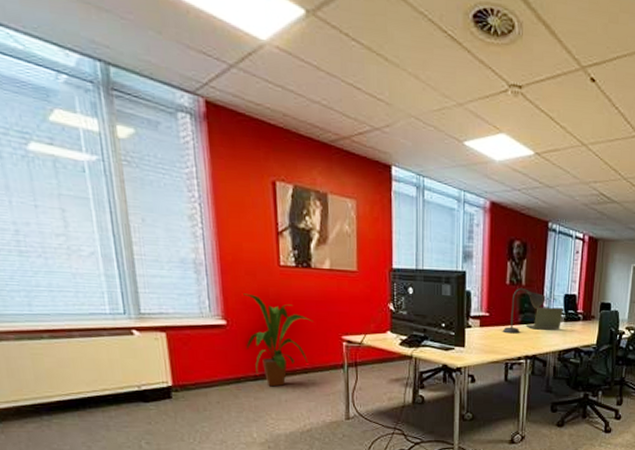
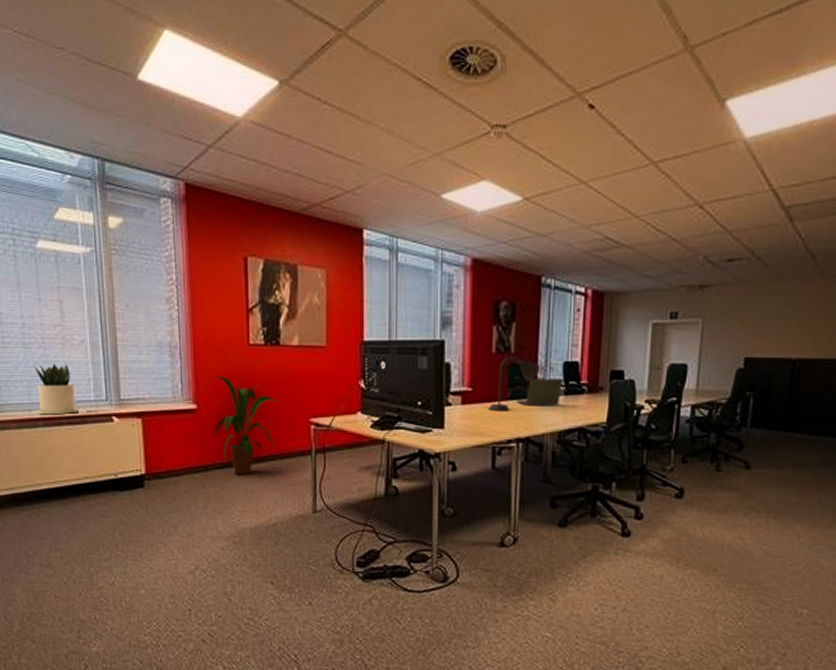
planter: none [33,273,93,327] -> present [33,363,80,415]

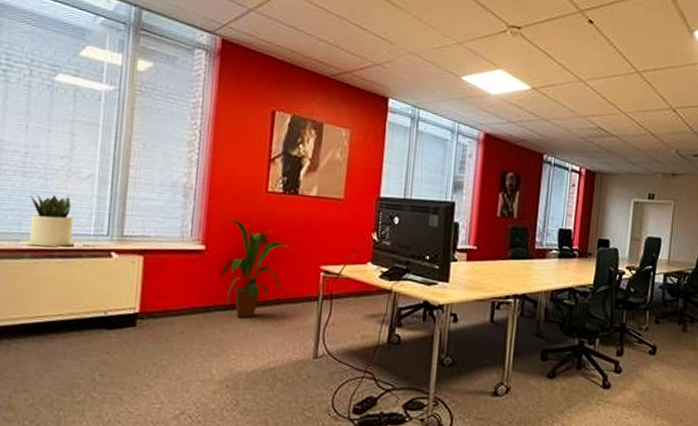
desk lamp: present [488,356,540,412] -> none [490,220,539,270]
laptop computer: present [516,378,563,406] -> none [515,241,557,267]

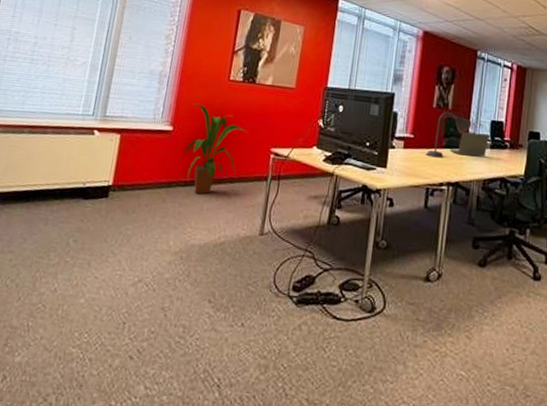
planter: present [25,193,76,247] -> none [25,78,67,124]
desk lamp: none [490,220,539,270] -> present [425,111,472,158]
laptop computer: none [515,241,557,267] -> present [449,131,490,157]

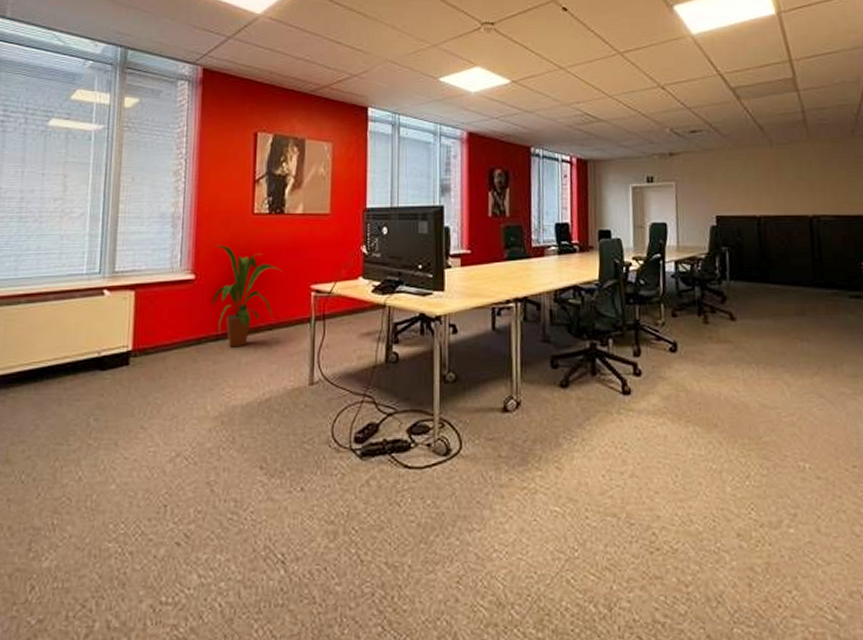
desk lamp: present [425,111,472,158] -> none [486,219,534,273]
laptop computer: present [449,131,490,157] -> none [513,239,556,266]

